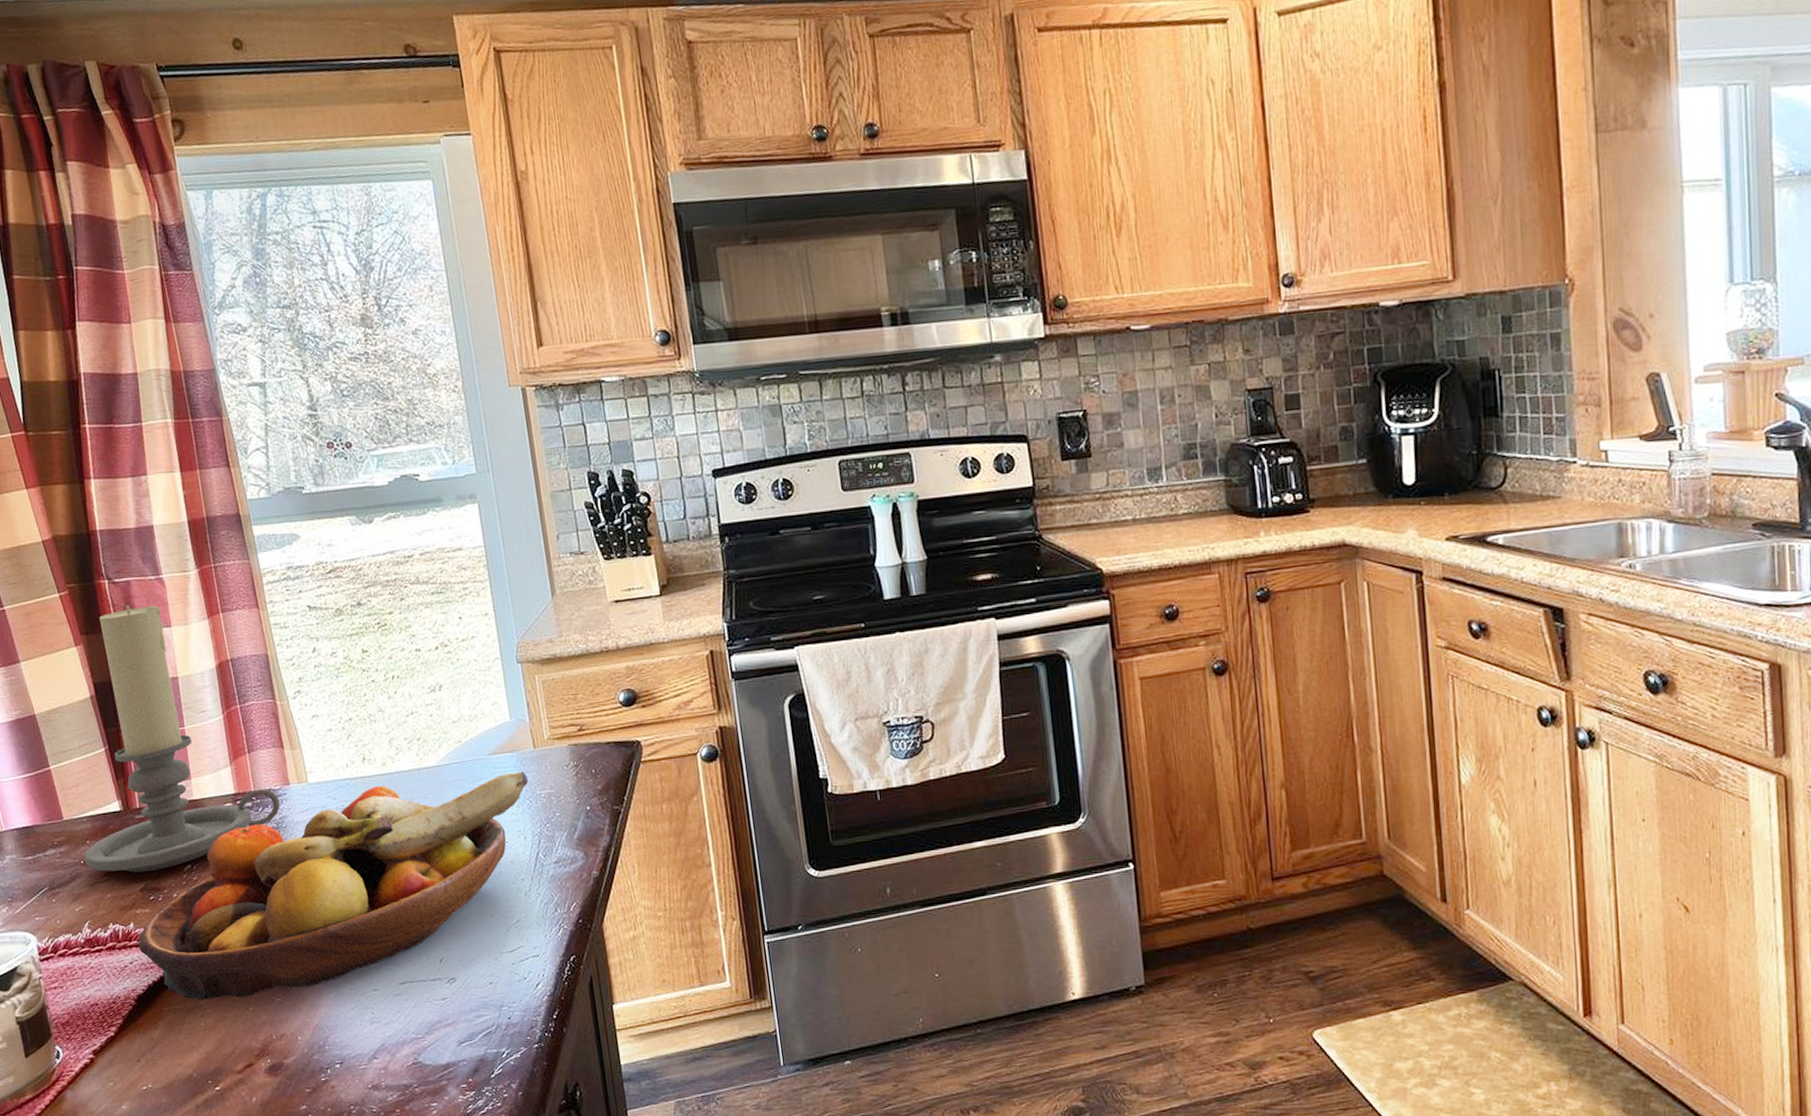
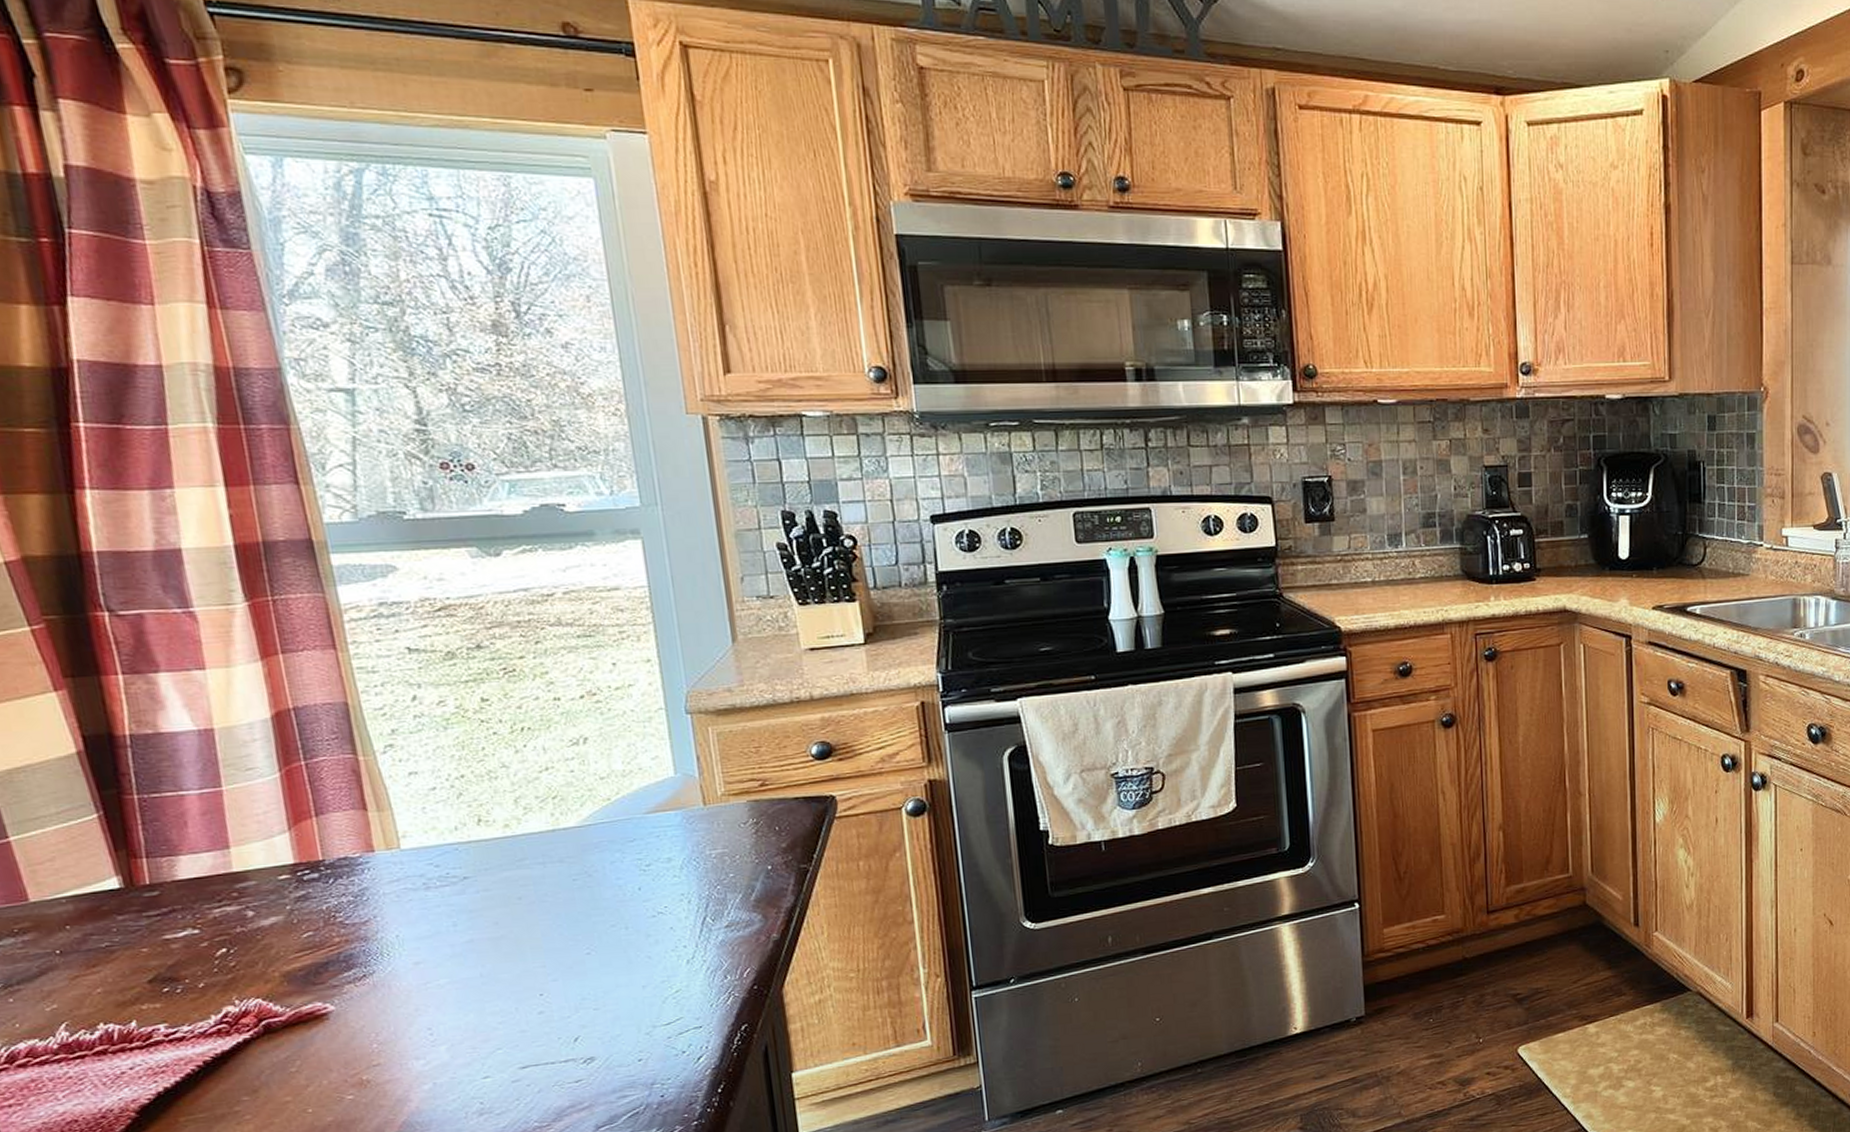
candle holder: present [84,605,281,873] -> none [60,642,360,962]
fruit bowl: present [138,771,529,1001] -> none [142,830,696,1106]

